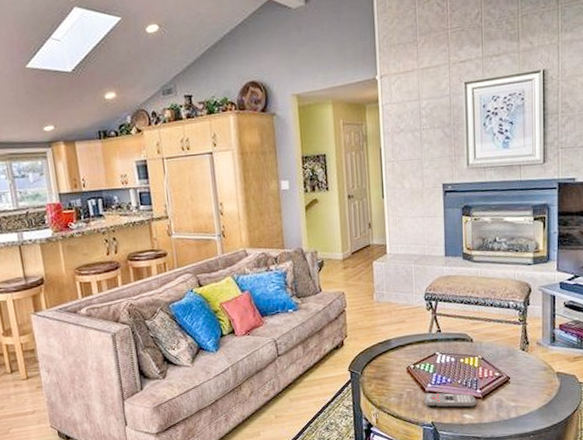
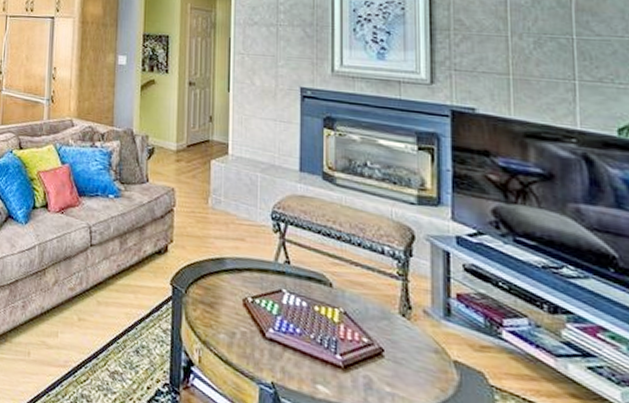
remote control: present [424,392,477,408] -> none [264,339,335,378]

